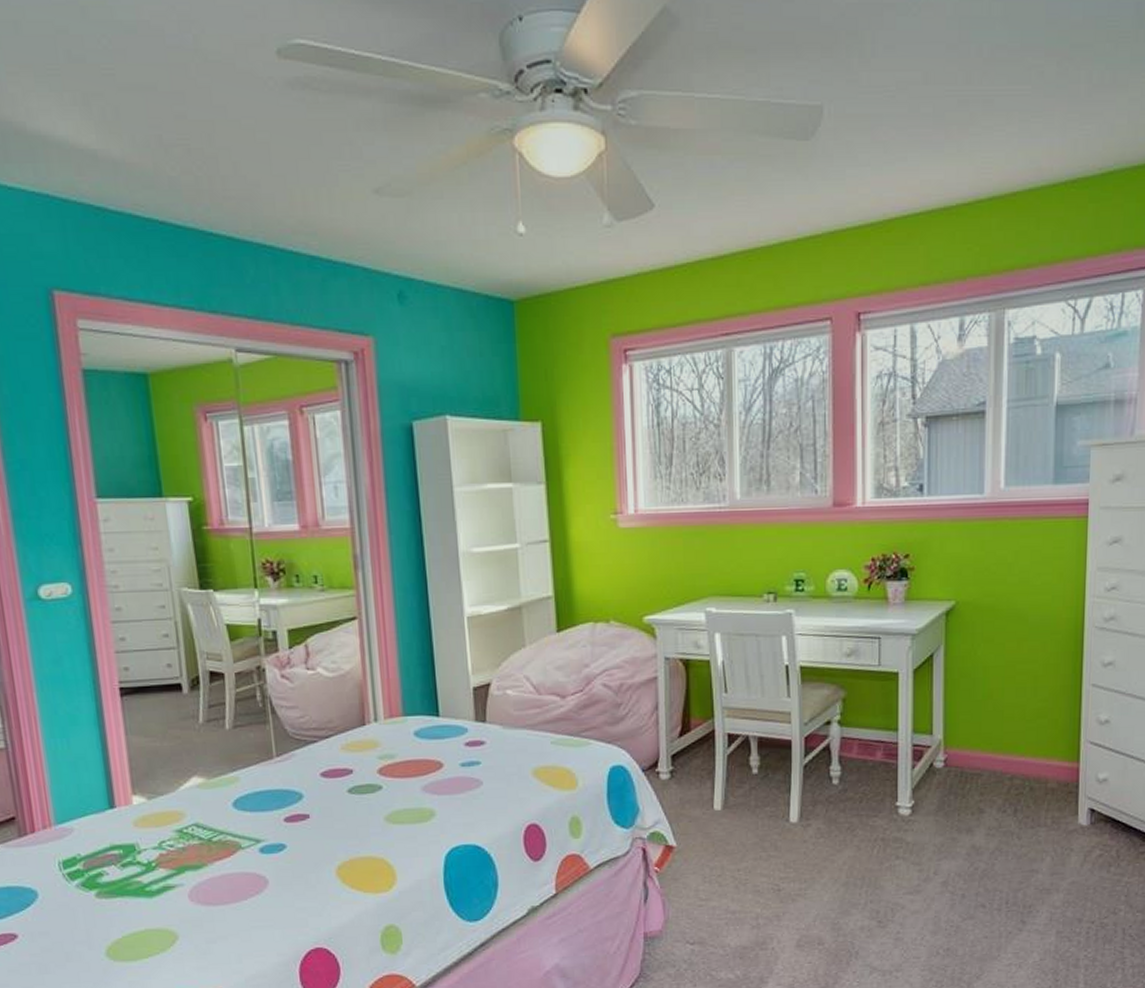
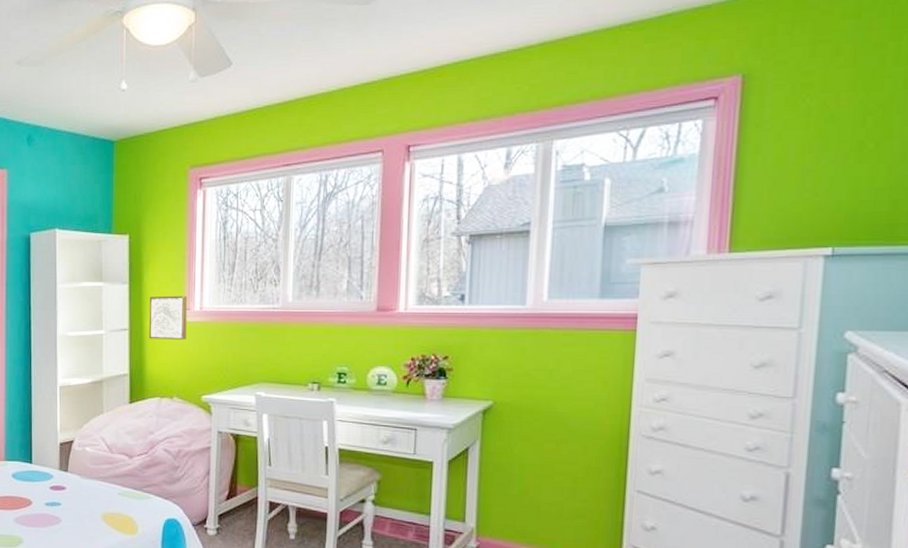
wall art: none [572,496,621,552] -> present [148,295,187,340]

